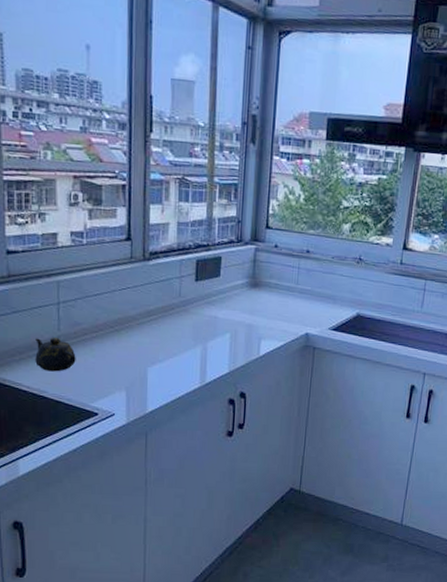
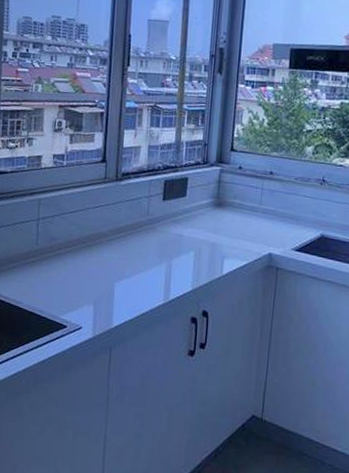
teapot: present [35,337,76,372] -> none [14,250,51,284]

